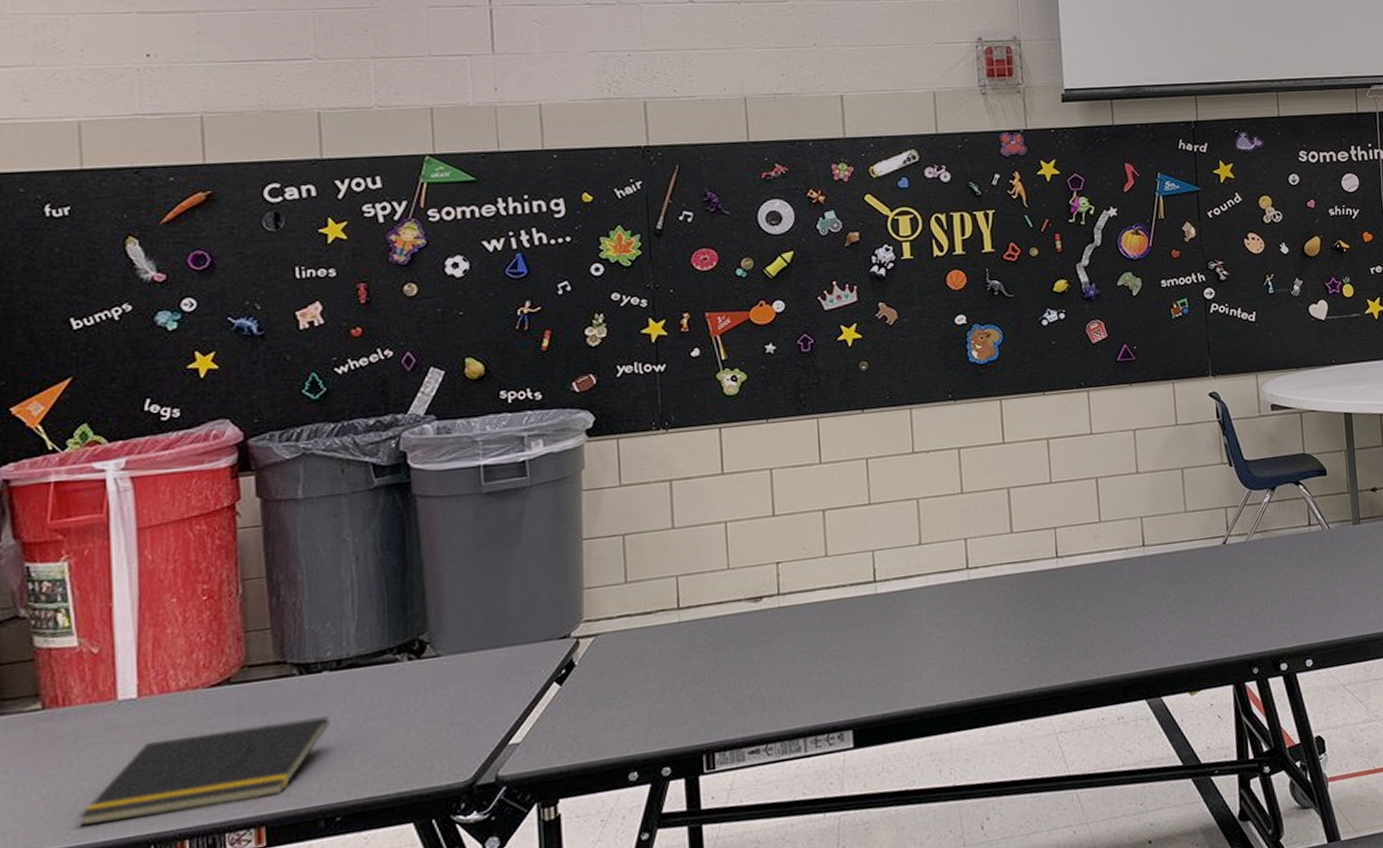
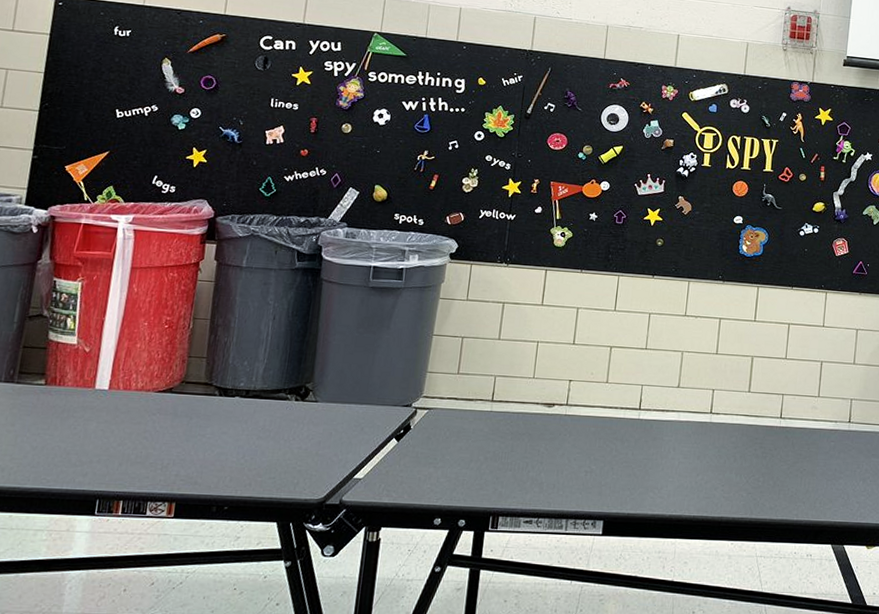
notepad: present [79,716,330,827] -> none [54,424,234,482]

